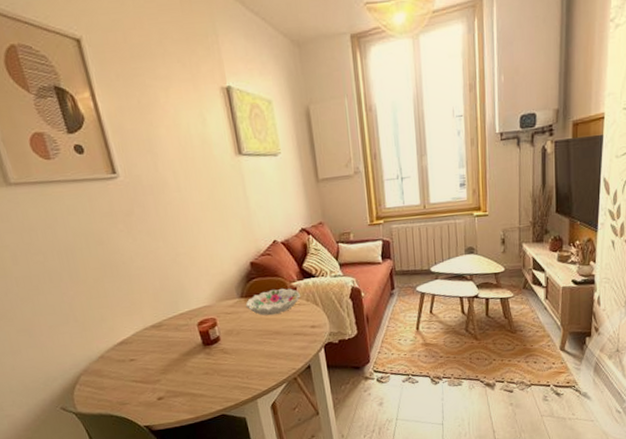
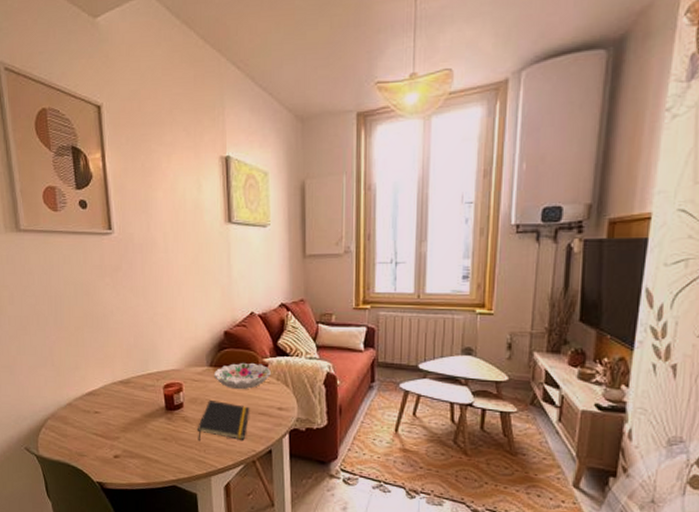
notepad: none [237,329,285,369] -> present [198,400,250,440]

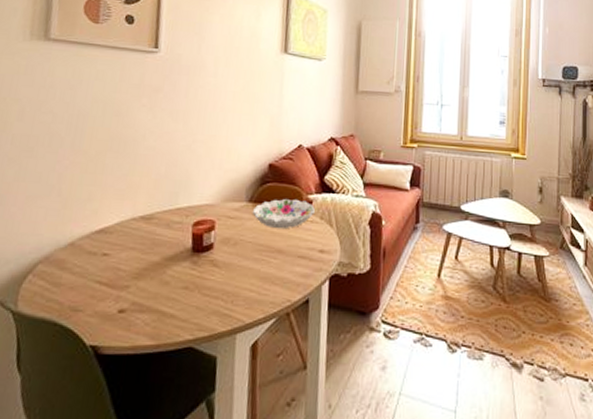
notepad: present [198,400,250,440] -> none [226,241,289,289]

